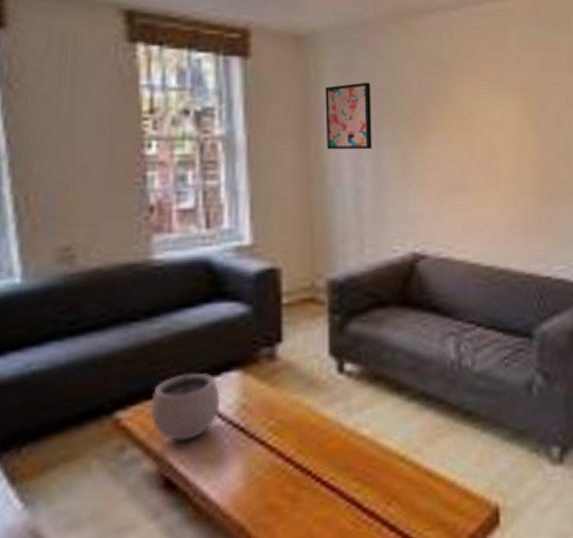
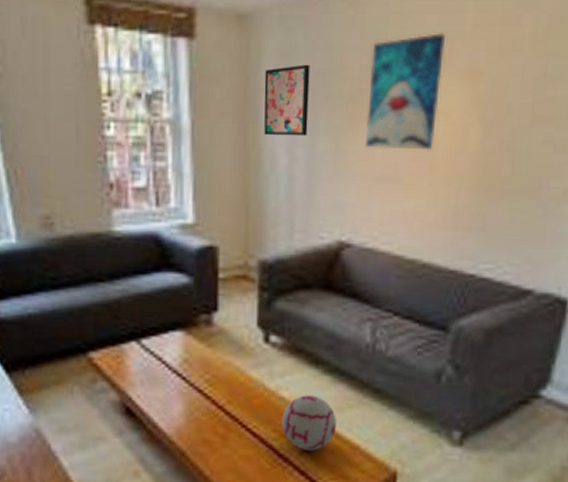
plant pot: present [150,364,221,441] -> none [114,321,168,381]
decorative ball: none [364,428,427,499] -> present [282,395,336,451]
wall art: none [429,56,497,160] -> present [365,33,446,151]

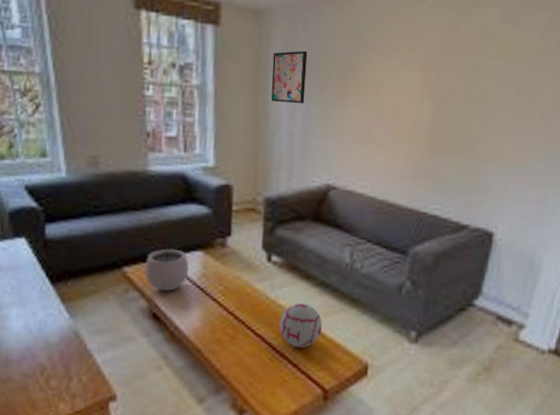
plant pot: none [114,321,168,381] -> present [145,243,189,291]
wall art: present [365,33,446,151] -> none [348,34,407,120]

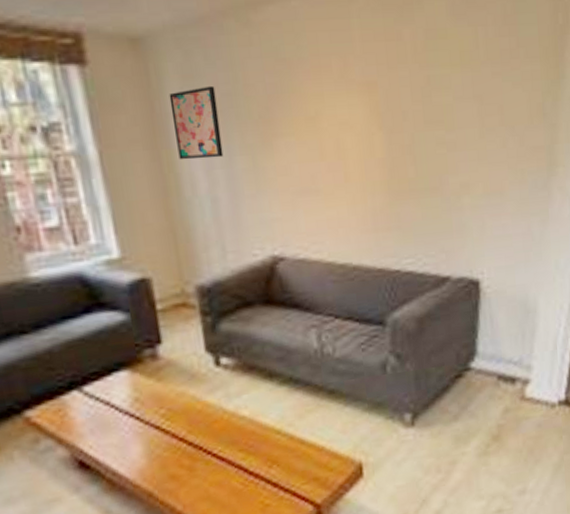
plant pot: present [145,243,189,291] -> none [54,368,117,431]
decorative ball: present [279,303,322,348] -> none [245,408,300,463]

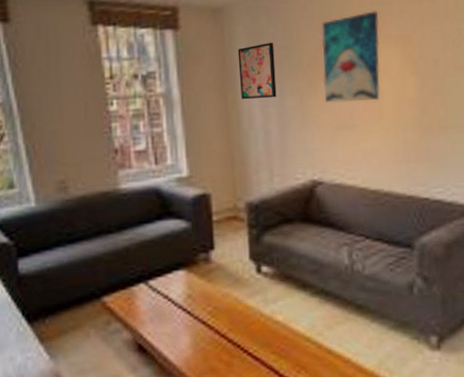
wall art: none [272,49,344,163] -> present [322,11,380,103]

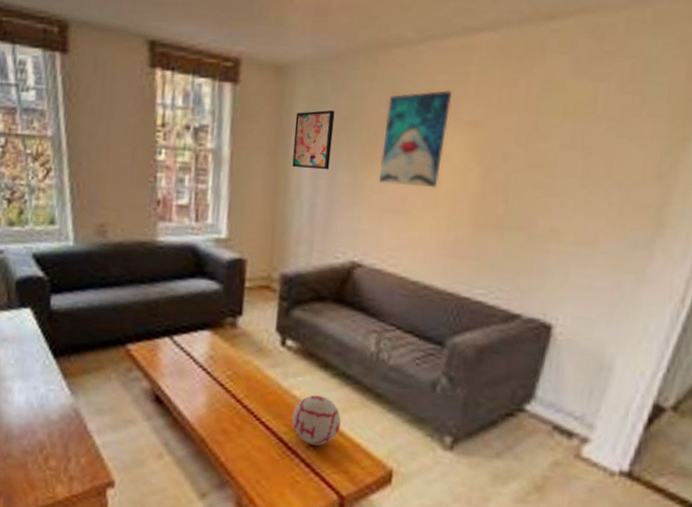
decorative ball: none [279,316,328,368] -> present [292,395,341,446]

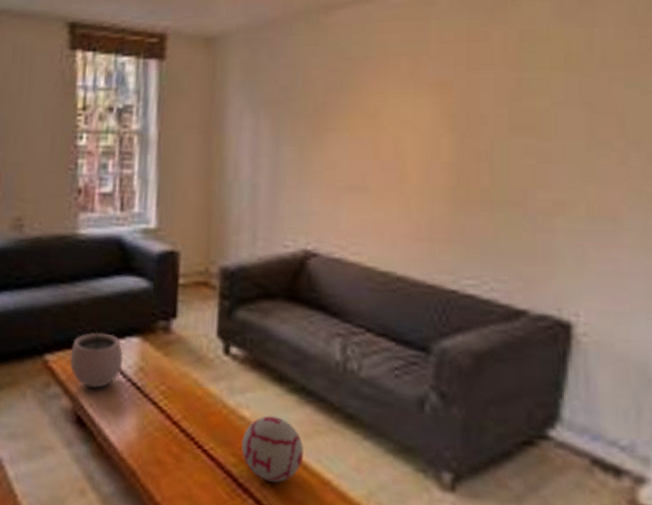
plant pot: none [149,320,196,373] -> present [69,325,124,388]
wall art: present [292,110,335,170] -> none [228,80,274,146]
wall art: present [379,90,452,188] -> none [330,50,411,161]

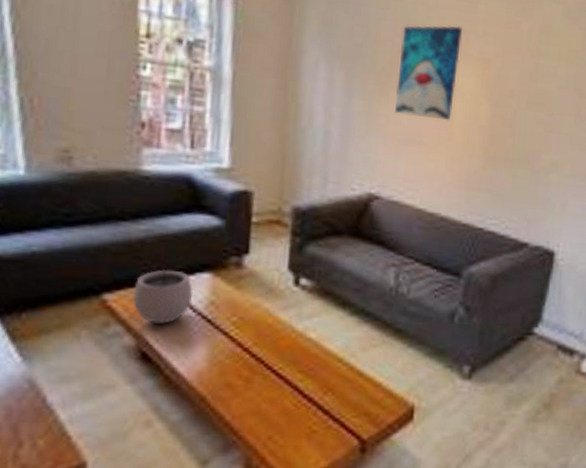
decorative ball: present [241,416,303,483] -> none [307,336,361,390]
wall art: none [330,50,411,161] -> present [395,25,463,121]

